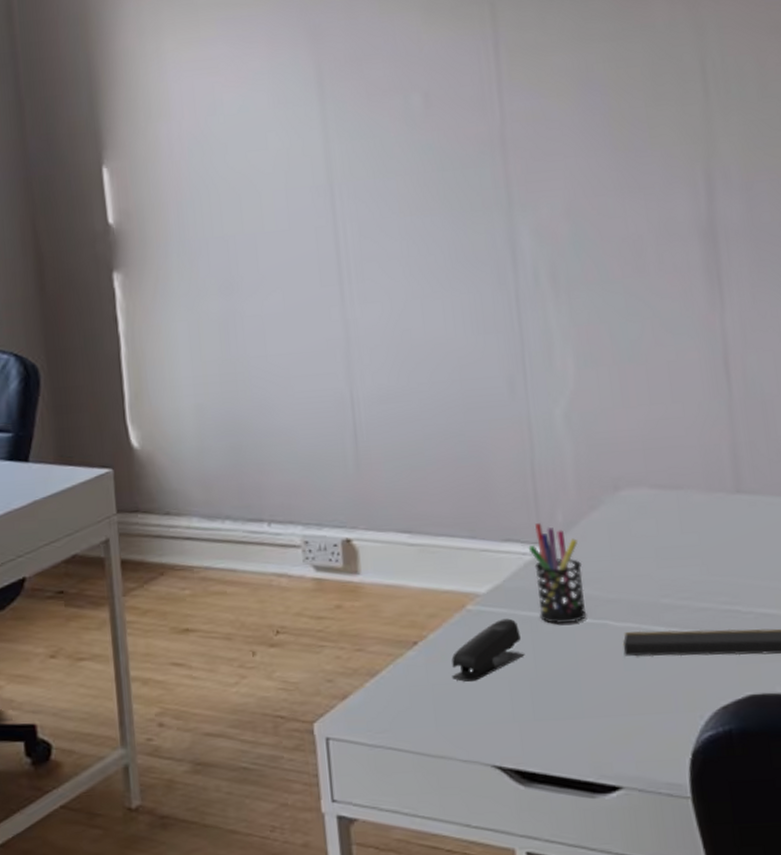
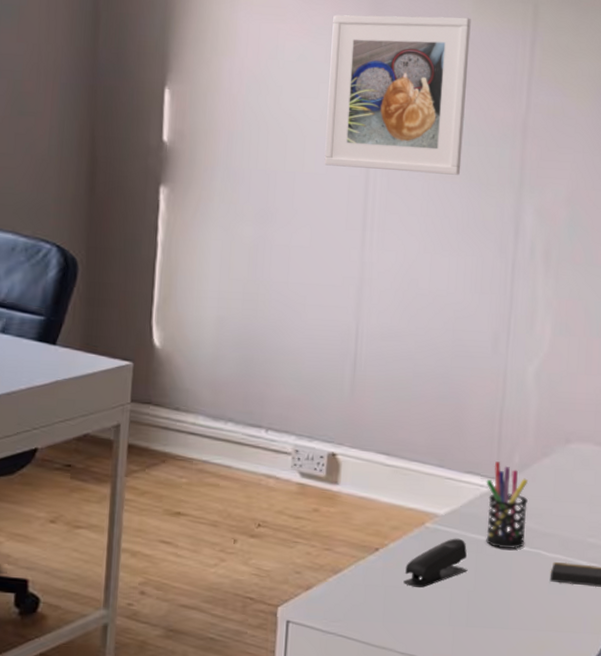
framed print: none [270,31,439,220] -> present [324,14,471,175]

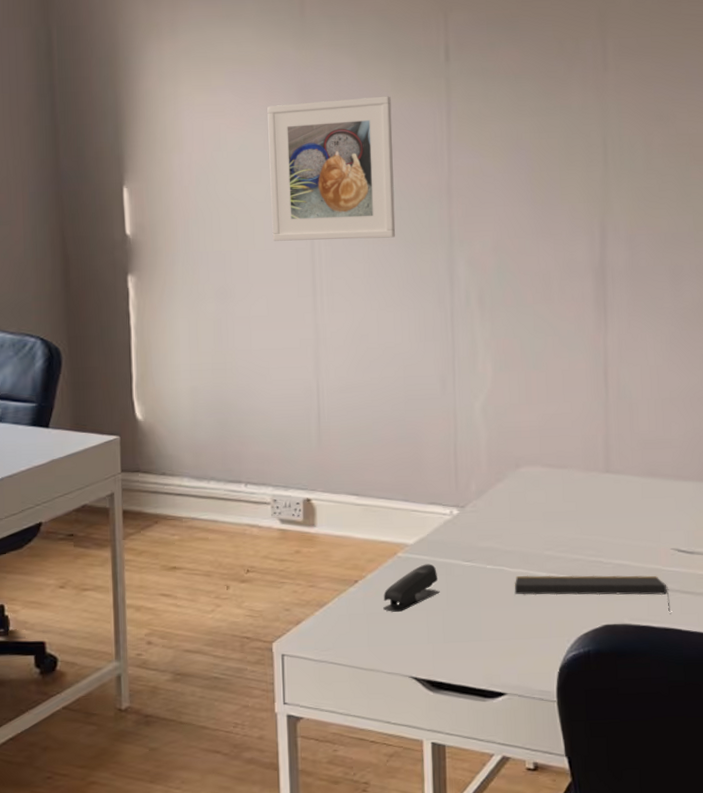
pen holder: present [486,461,529,549] -> none [448,491,489,569]

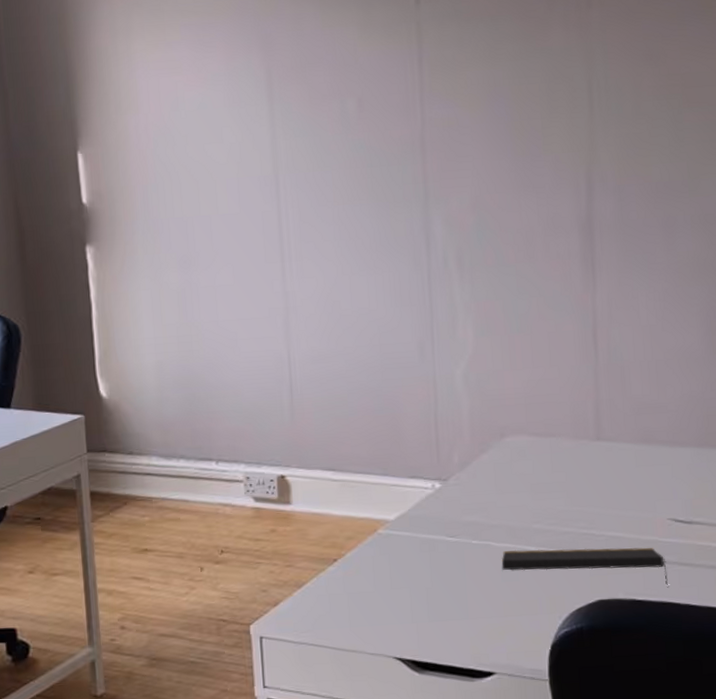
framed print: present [267,96,396,241] -> none [226,44,367,205]
stapler: present [383,564,440,613] -> none [364,540,423,592]

